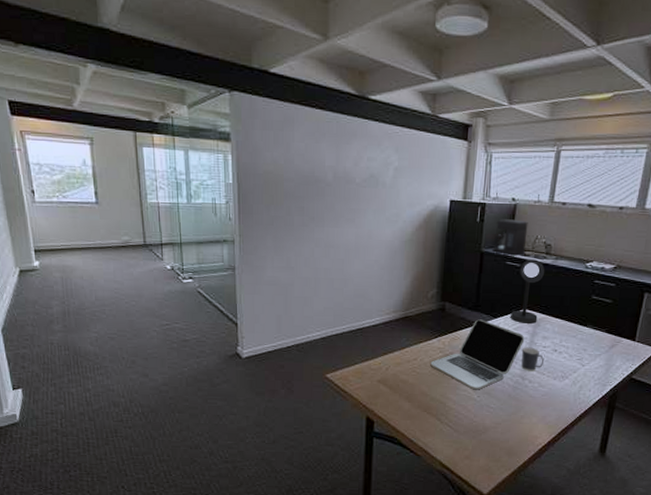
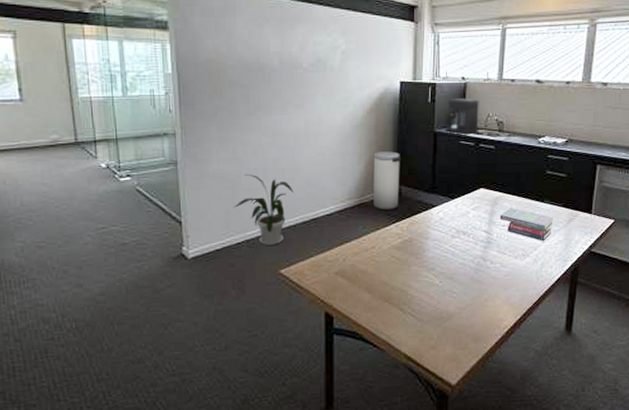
house plant: none [285,283,342,351] -> present [233,174,294,245]
pedal bin: none [416,268,447,326] -> present [371,151,401,212]
laptop: present [430,319,525,390] -> none [389,201,484,275]
desk lamp: present [511,259,545,324] -> none [468,137,499,203]
mug: present [521,347,545,371] -> none [481,227,505,252]
books: none [540,330,596,365] -> present [499,208,554,242]

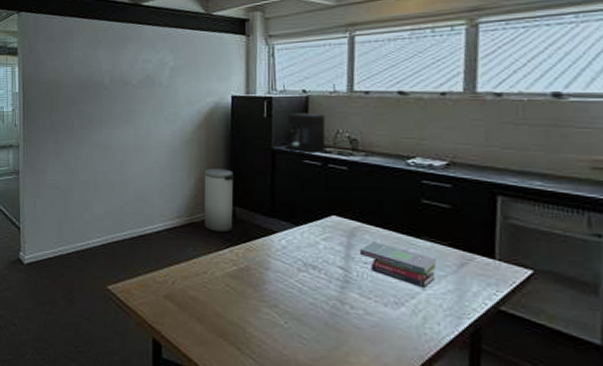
house plant: present [233,174,294,245] -> none [66,186,122,259]

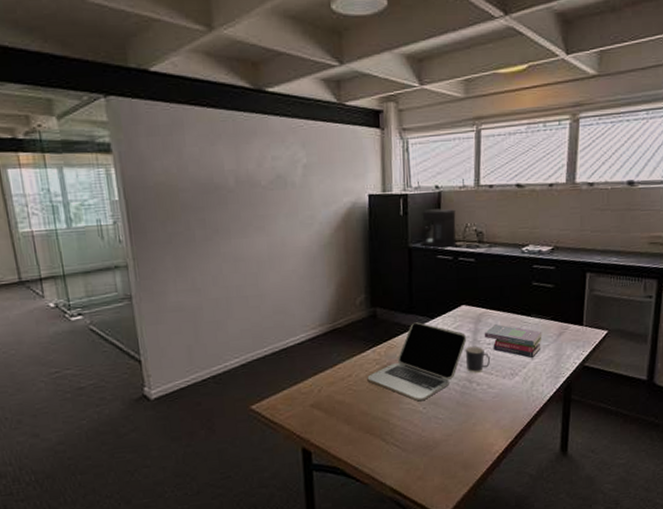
pedal bin: present [202,168,235,234] -> none [344,271,375,336]
laptop: none [223,227,338,315] -> present [367,322,467,402]
mug: none [335,262,368,294] -> present [465,346,491,373]

